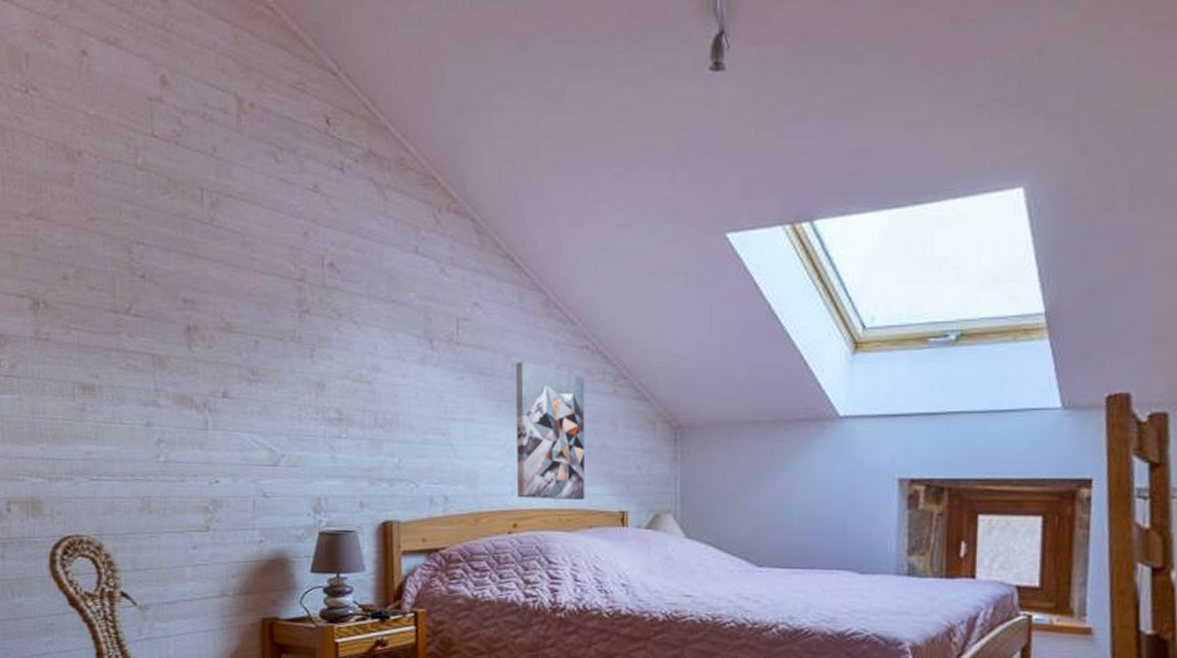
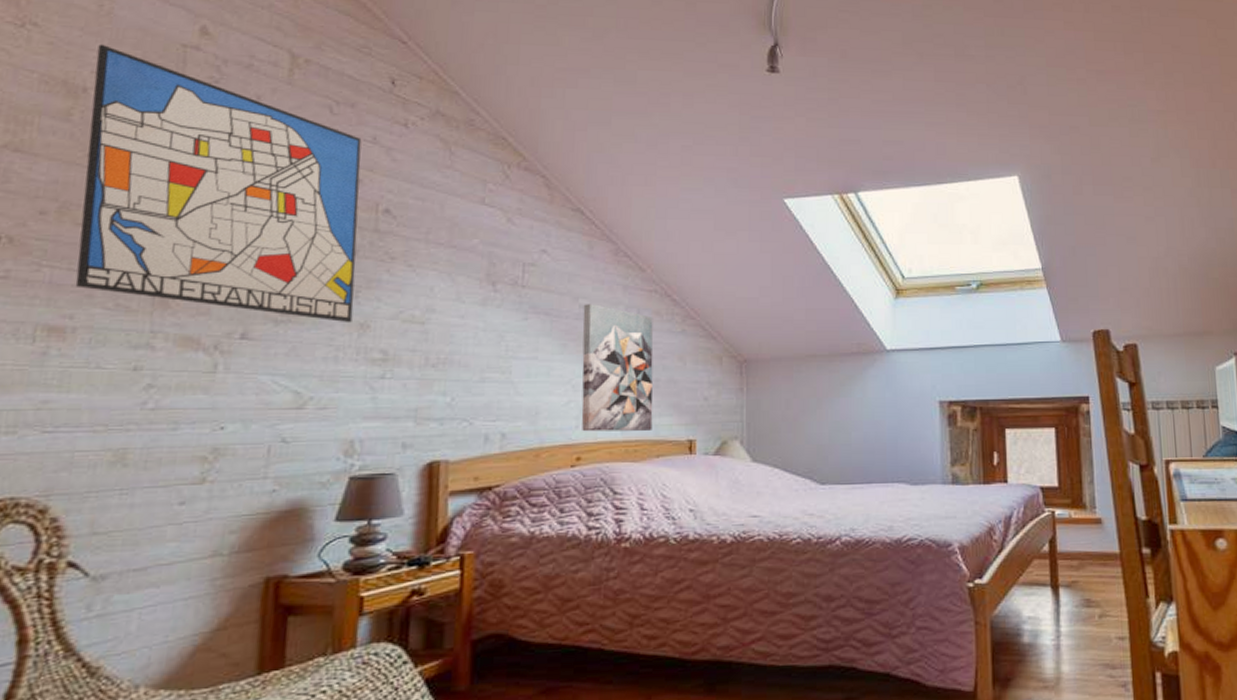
wall art: none [84,103,310,383] -> present [75,44,362,323]

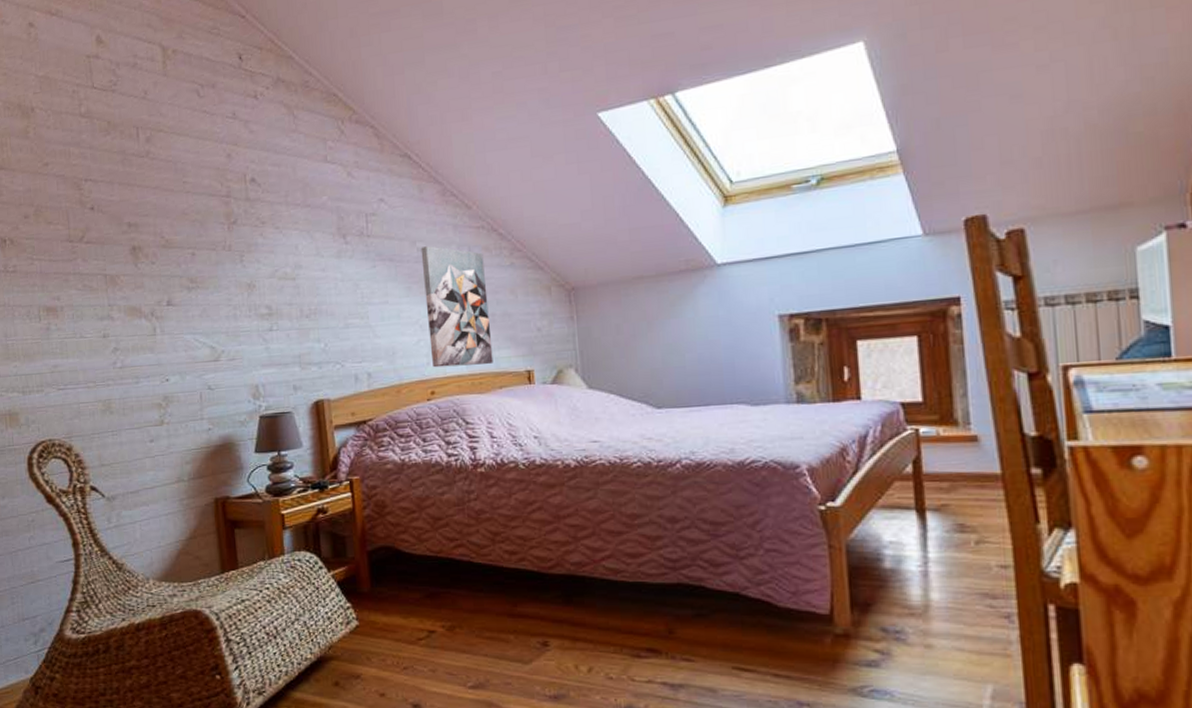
wall art: present [75,44,362,323] -> none [34,67,242,285]

